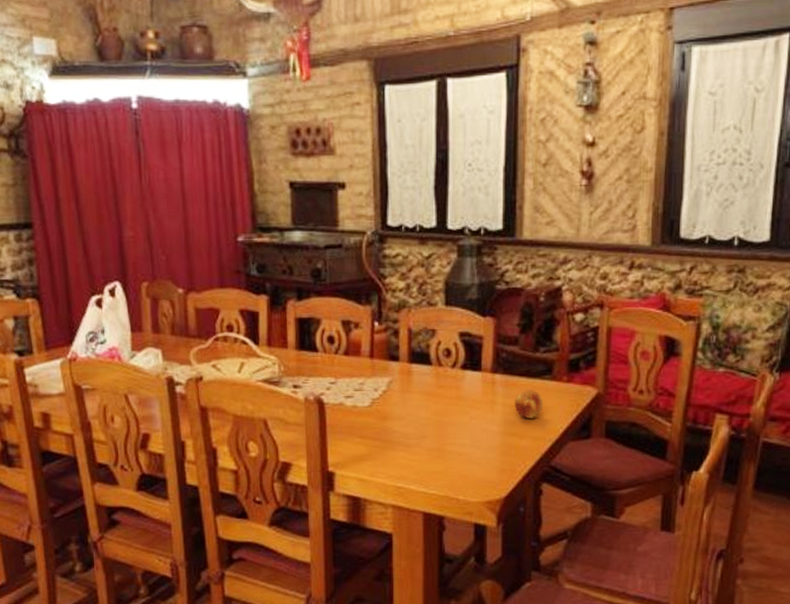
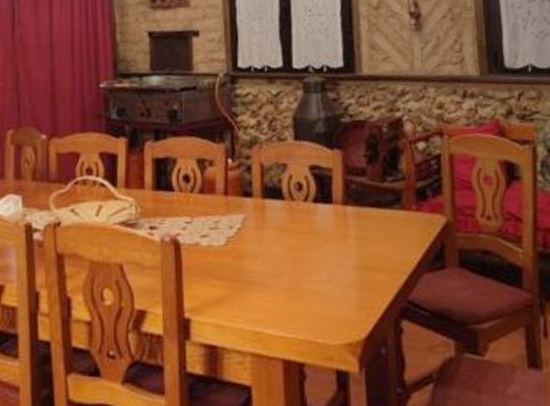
fruit: present [514,390,544,419] -> none [367,221,396,251]

